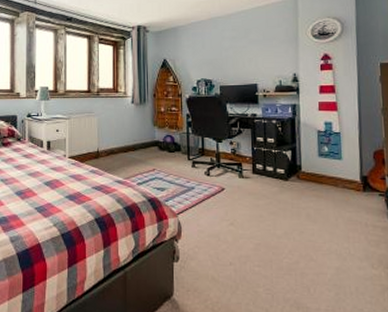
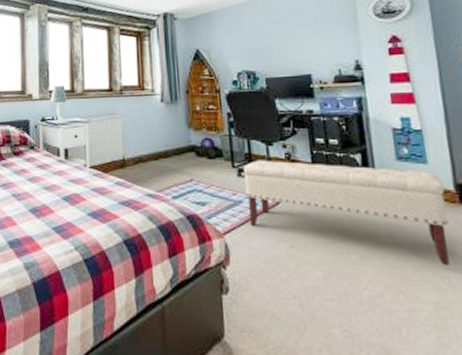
bench: none [196,154,353,240] -> present [243,160,450,267]

